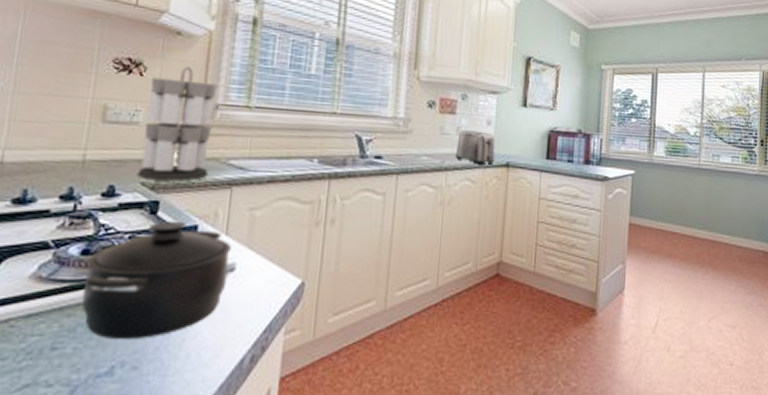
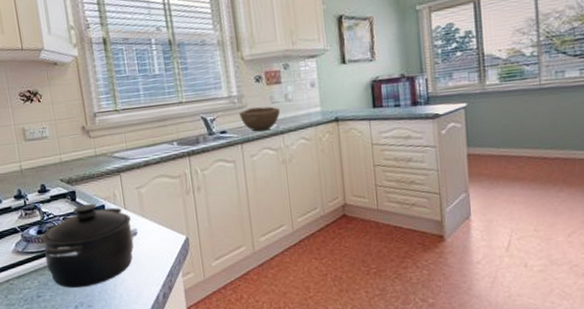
spice rack: present [136,66,218,182] -> none [46,88,102,177]
bowl: none [401,135,450,164] -> present [239,106,281,132]
toaster: present [454,130,495,165] -> none [287,94,324,124]

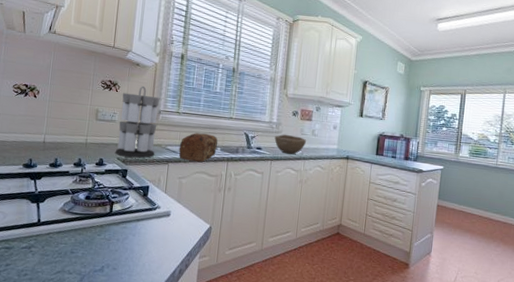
saucepan: present [41,203,134,288] -> none [86,182,168,252]
spice rack: none [46,88,102,177] -> present [114,86,160,158]
bread loaf: none [127,128,173,166] -> present [179,133,218,163]

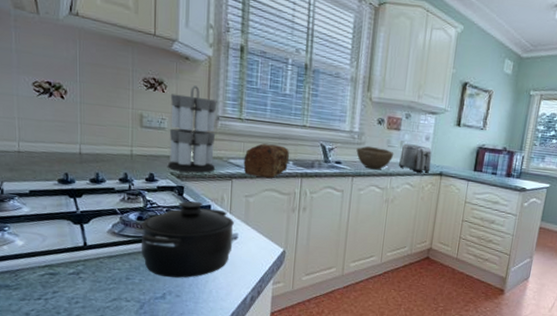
saucepan: none [86,182,168,252] -> present [141,200,234,278]
toaster: none [310,132,339,157] -> present [398,143,432,173]

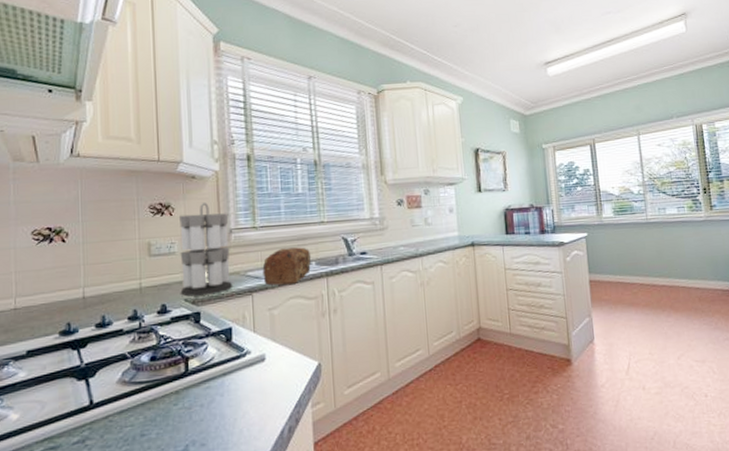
saucepan: present [141,200,234,278] -> none [155,325,261,424]
bowl: present [356,146,394,170] -> none [380,229,420,254]
toaster: present [398,143,432,173] -> none [426,219,461,247]

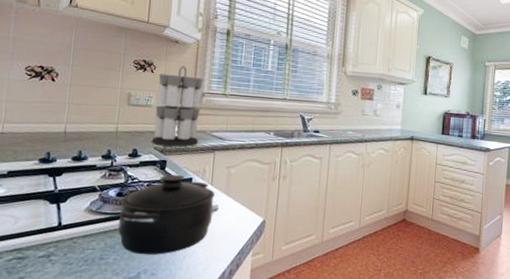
saucepan: none [155,325,261,424] -> present [118,174,215,254]
bread loaf: present [262,247,312,286] -> none [226,116,271,149]

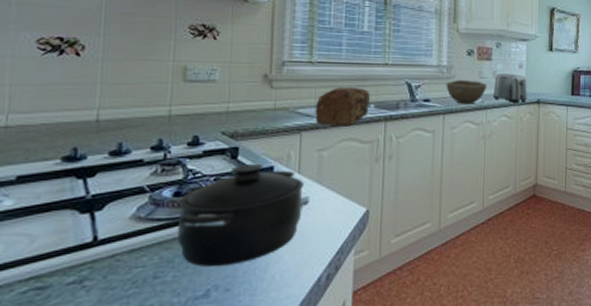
spice rack: present [151,66,204,147] -> none [217,30,283,129]
bread loaf: none [226,116,271,149] -> present [315,87,371,127]
bowl: none [333,116,368,137] -> present [446,80,487,104]
toaster: none [372,112,403,138] -> present [492,73,527,102]

